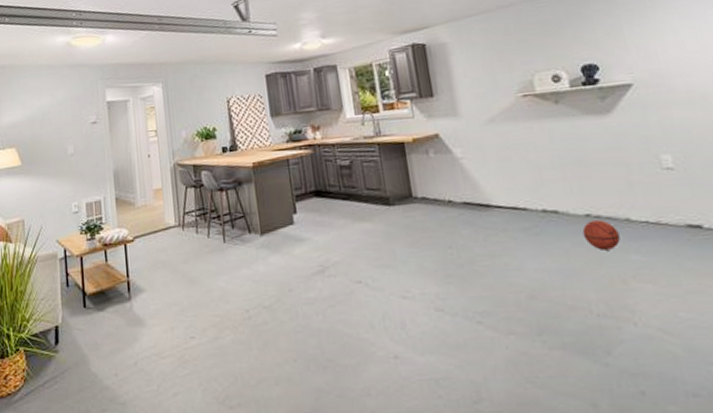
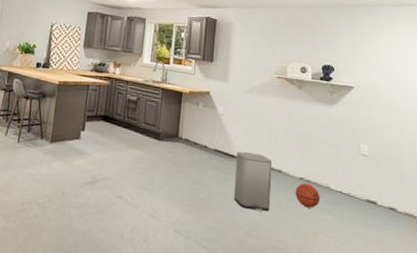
pedal bin: none [491,196,554,267] -> present [233,151,273,212]

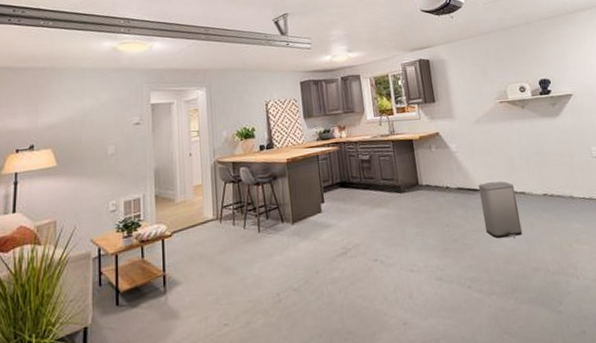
basketball: present [295,183,320,208] -> none [541,198,567,222]

